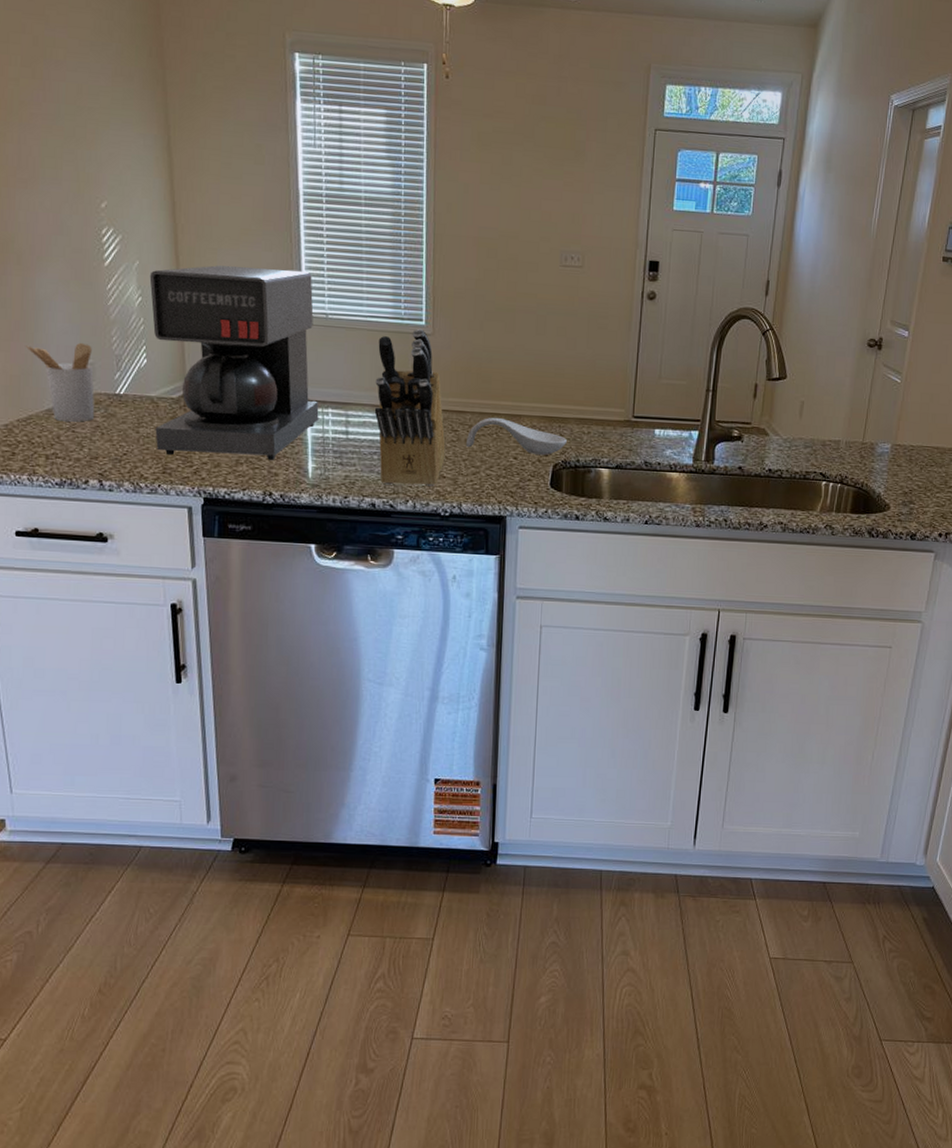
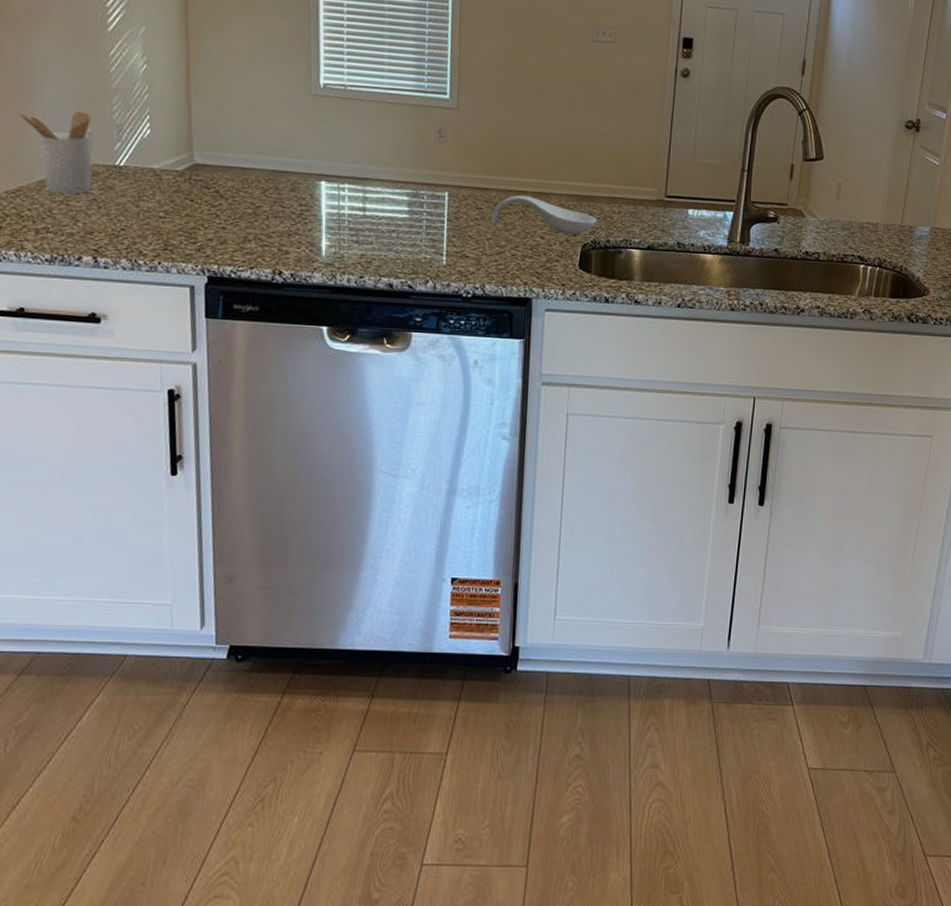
coffee maker: present [149,265,319,460] -> none [156,33,335,237]
knife block: present [374,328,446,486] -> none [394,102,469,266]

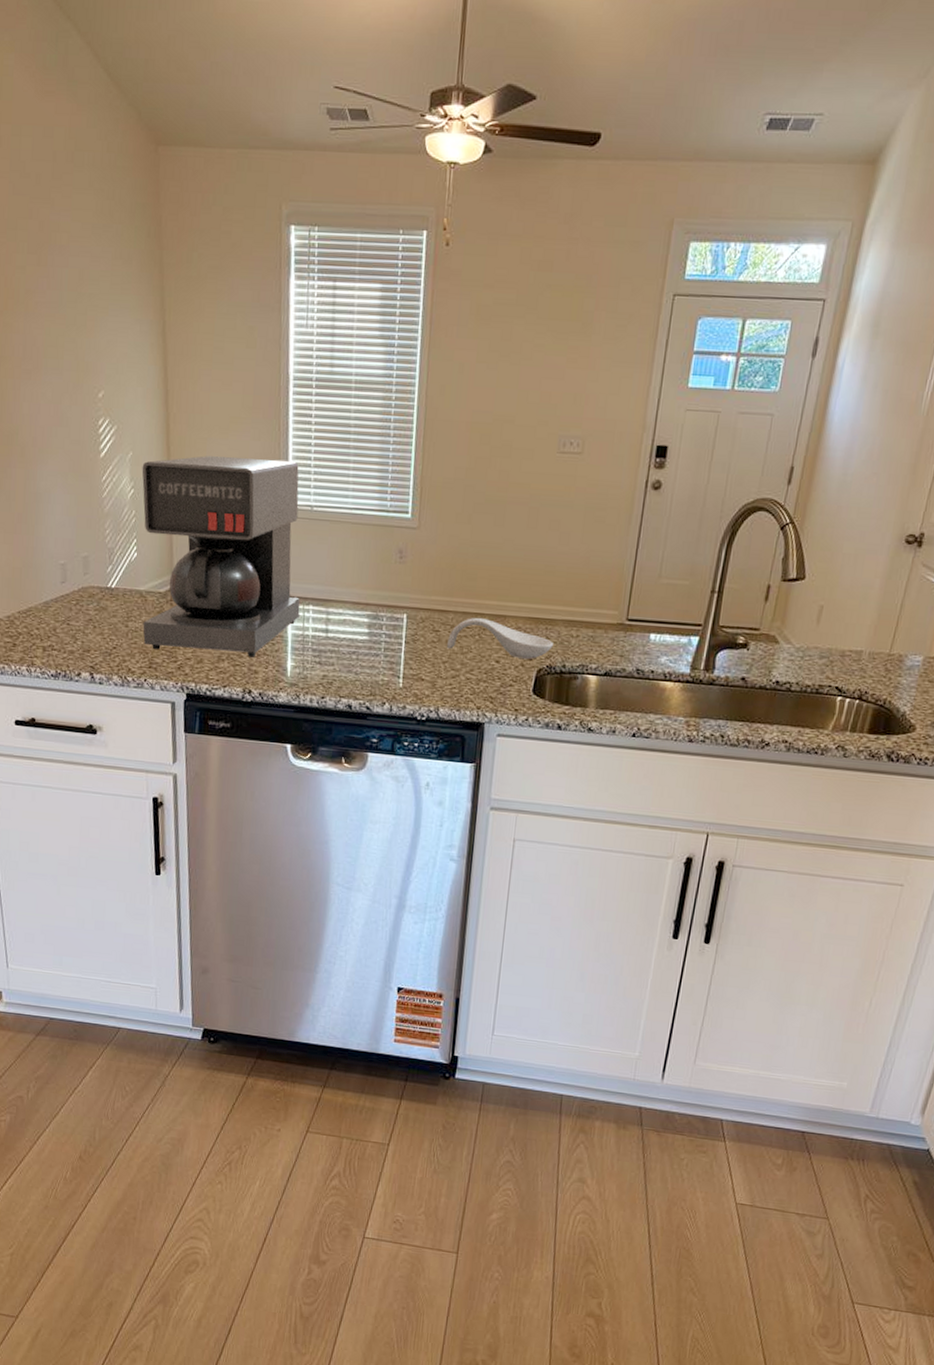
utensil holder: present [17,110,92,195] -> none [26,535,88,615]
coffee maker: none [156,33,335,237] -> present [142,455,300,657]

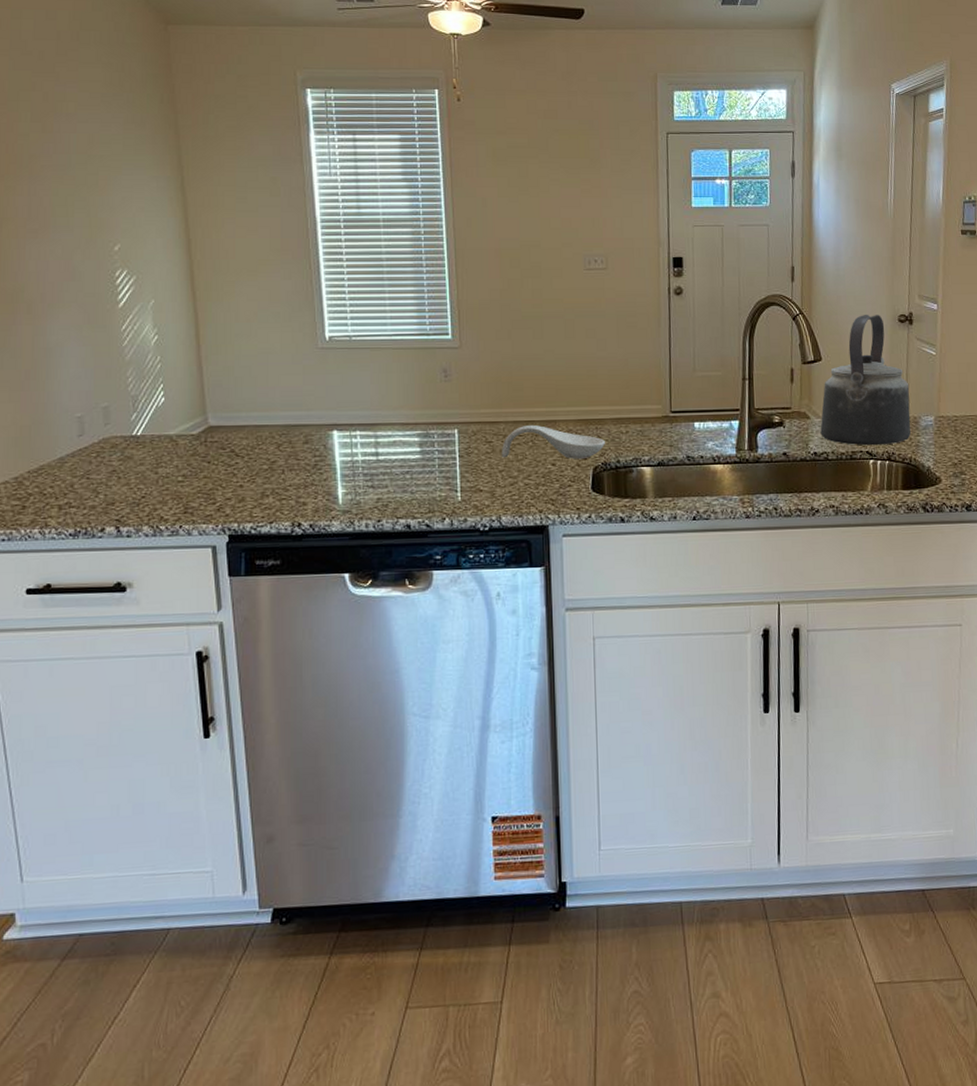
coffee maker: present [142,455,300,657] -> none [165,295,347,494]
kettle: none [787,531,902,682] -> present [820,315,911,446]

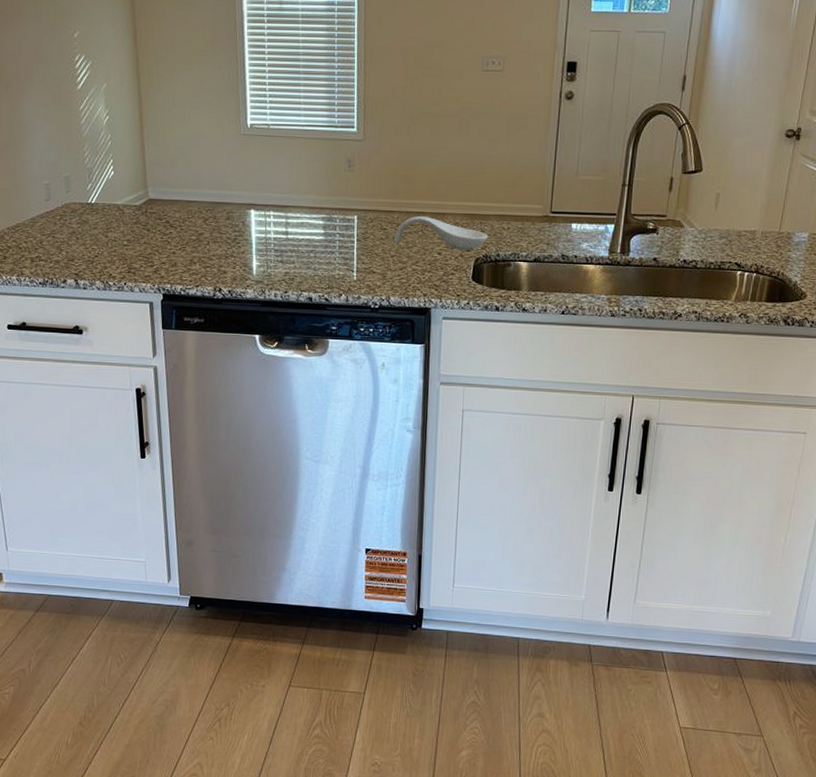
kettle: present [820,315,911,446] -> none [692,128,788,258]

